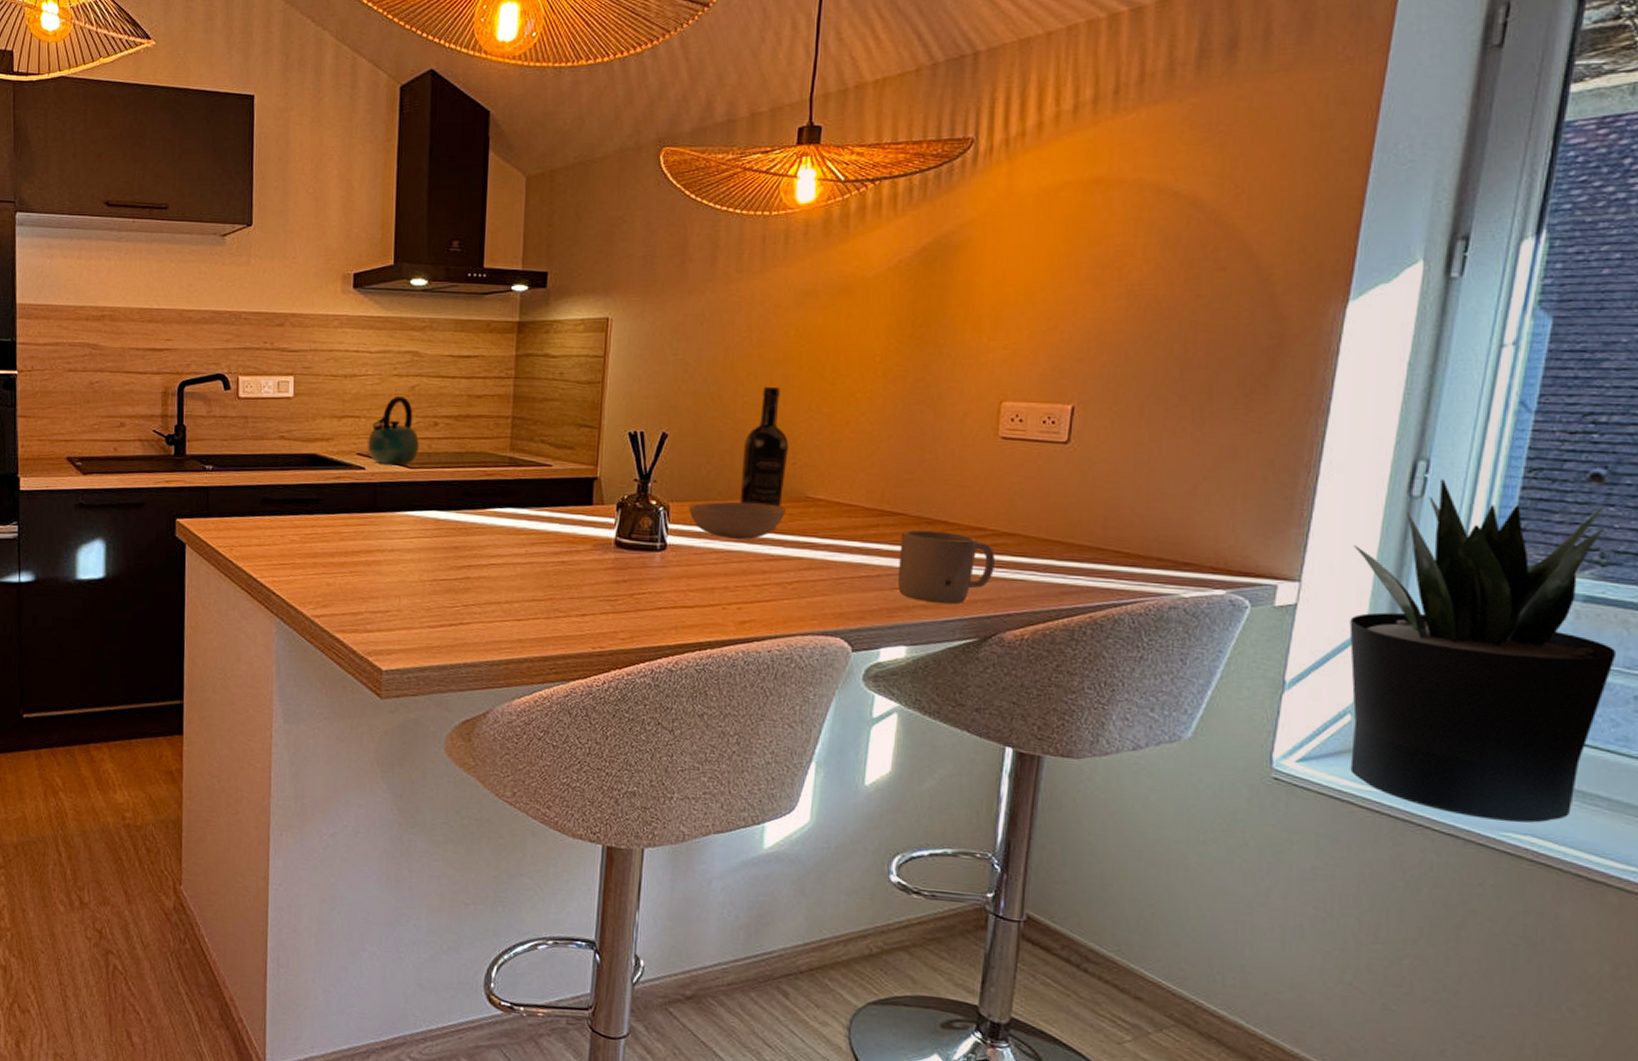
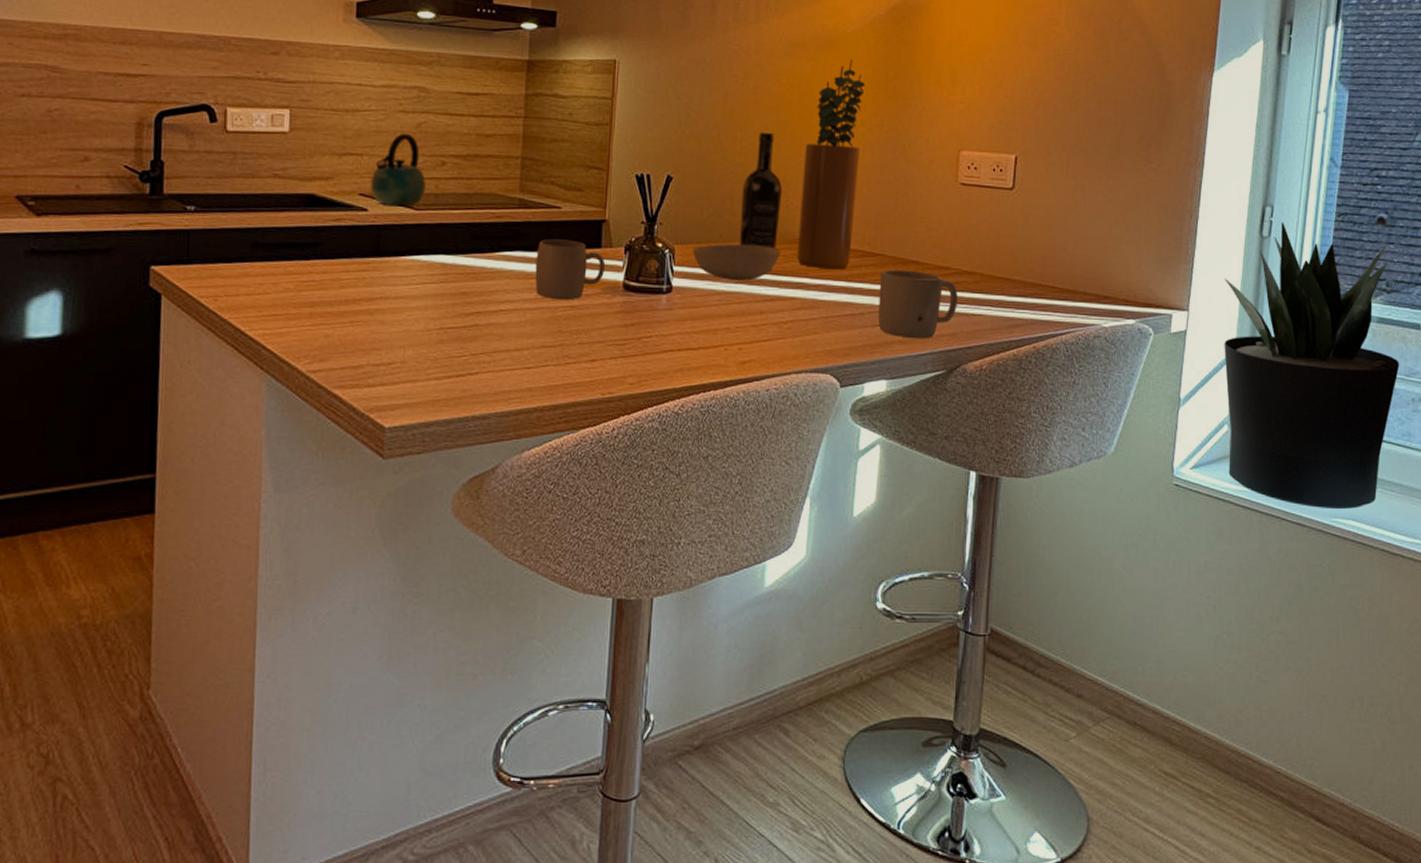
mug: none [525,496,597,556] -> present [535,239,606,300]
vase: none [804,307,887,529] -> present [797,60,865,269]

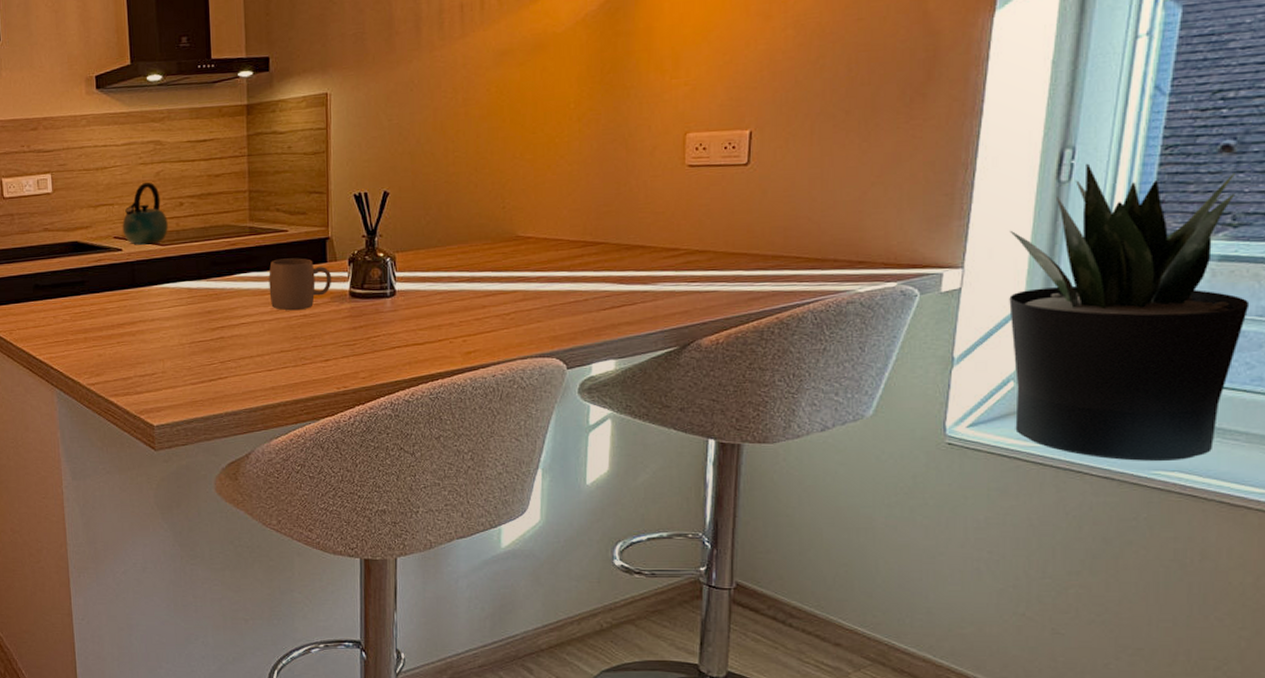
soup bowl: present [692,244,780,281] -> none [413,245,499,280]
wine bottle: present [739,131,782,249] -> none [457,139,498,249]
vase: present [797,60,865,269] -> none [516,59,579,261]
mug: present [878,269,958,339] -> none [603,254,689,320]

